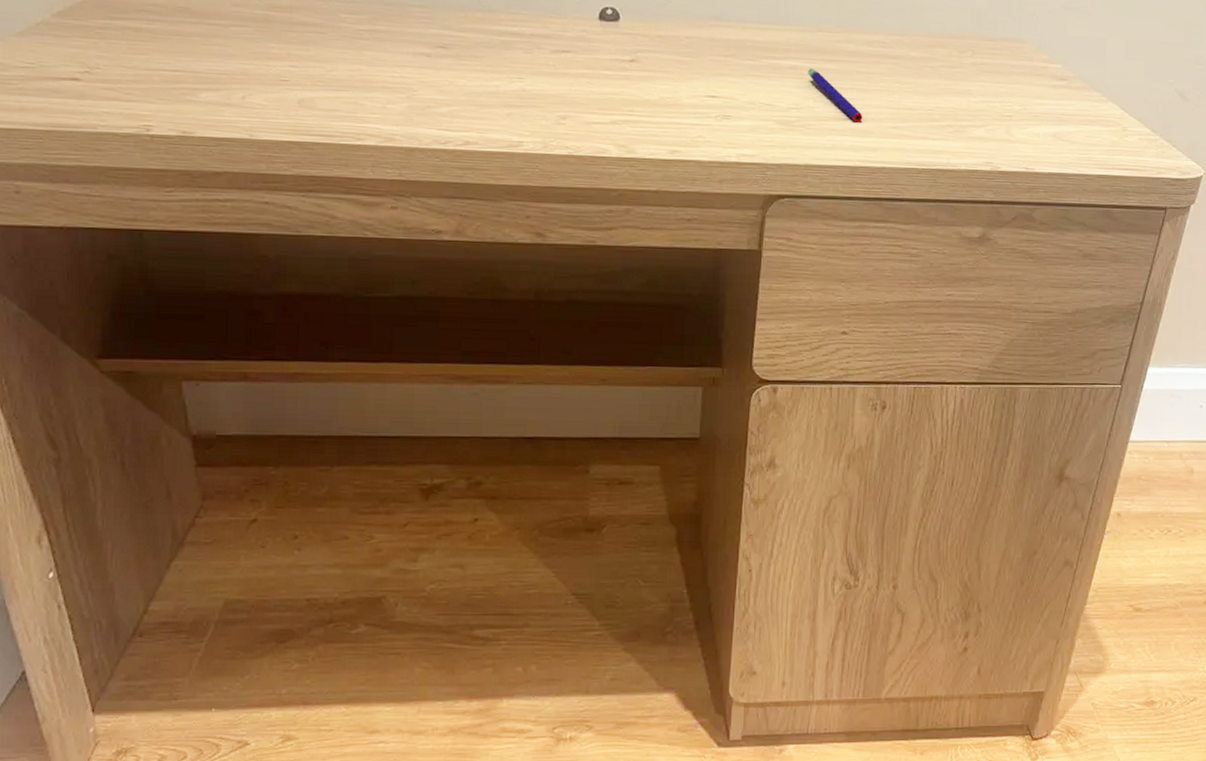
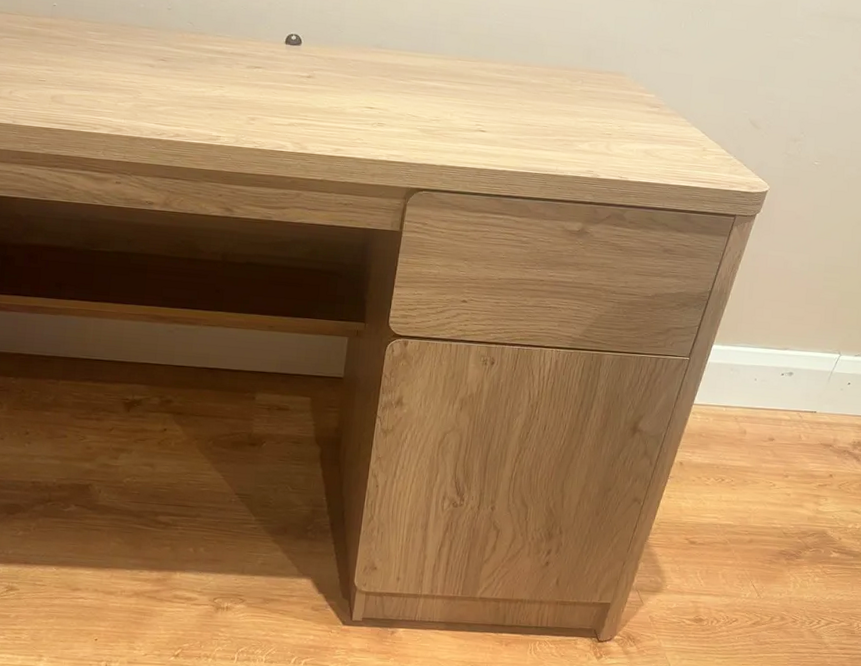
pen: present [808,68,863,123] -> none [448,88,490,134]

